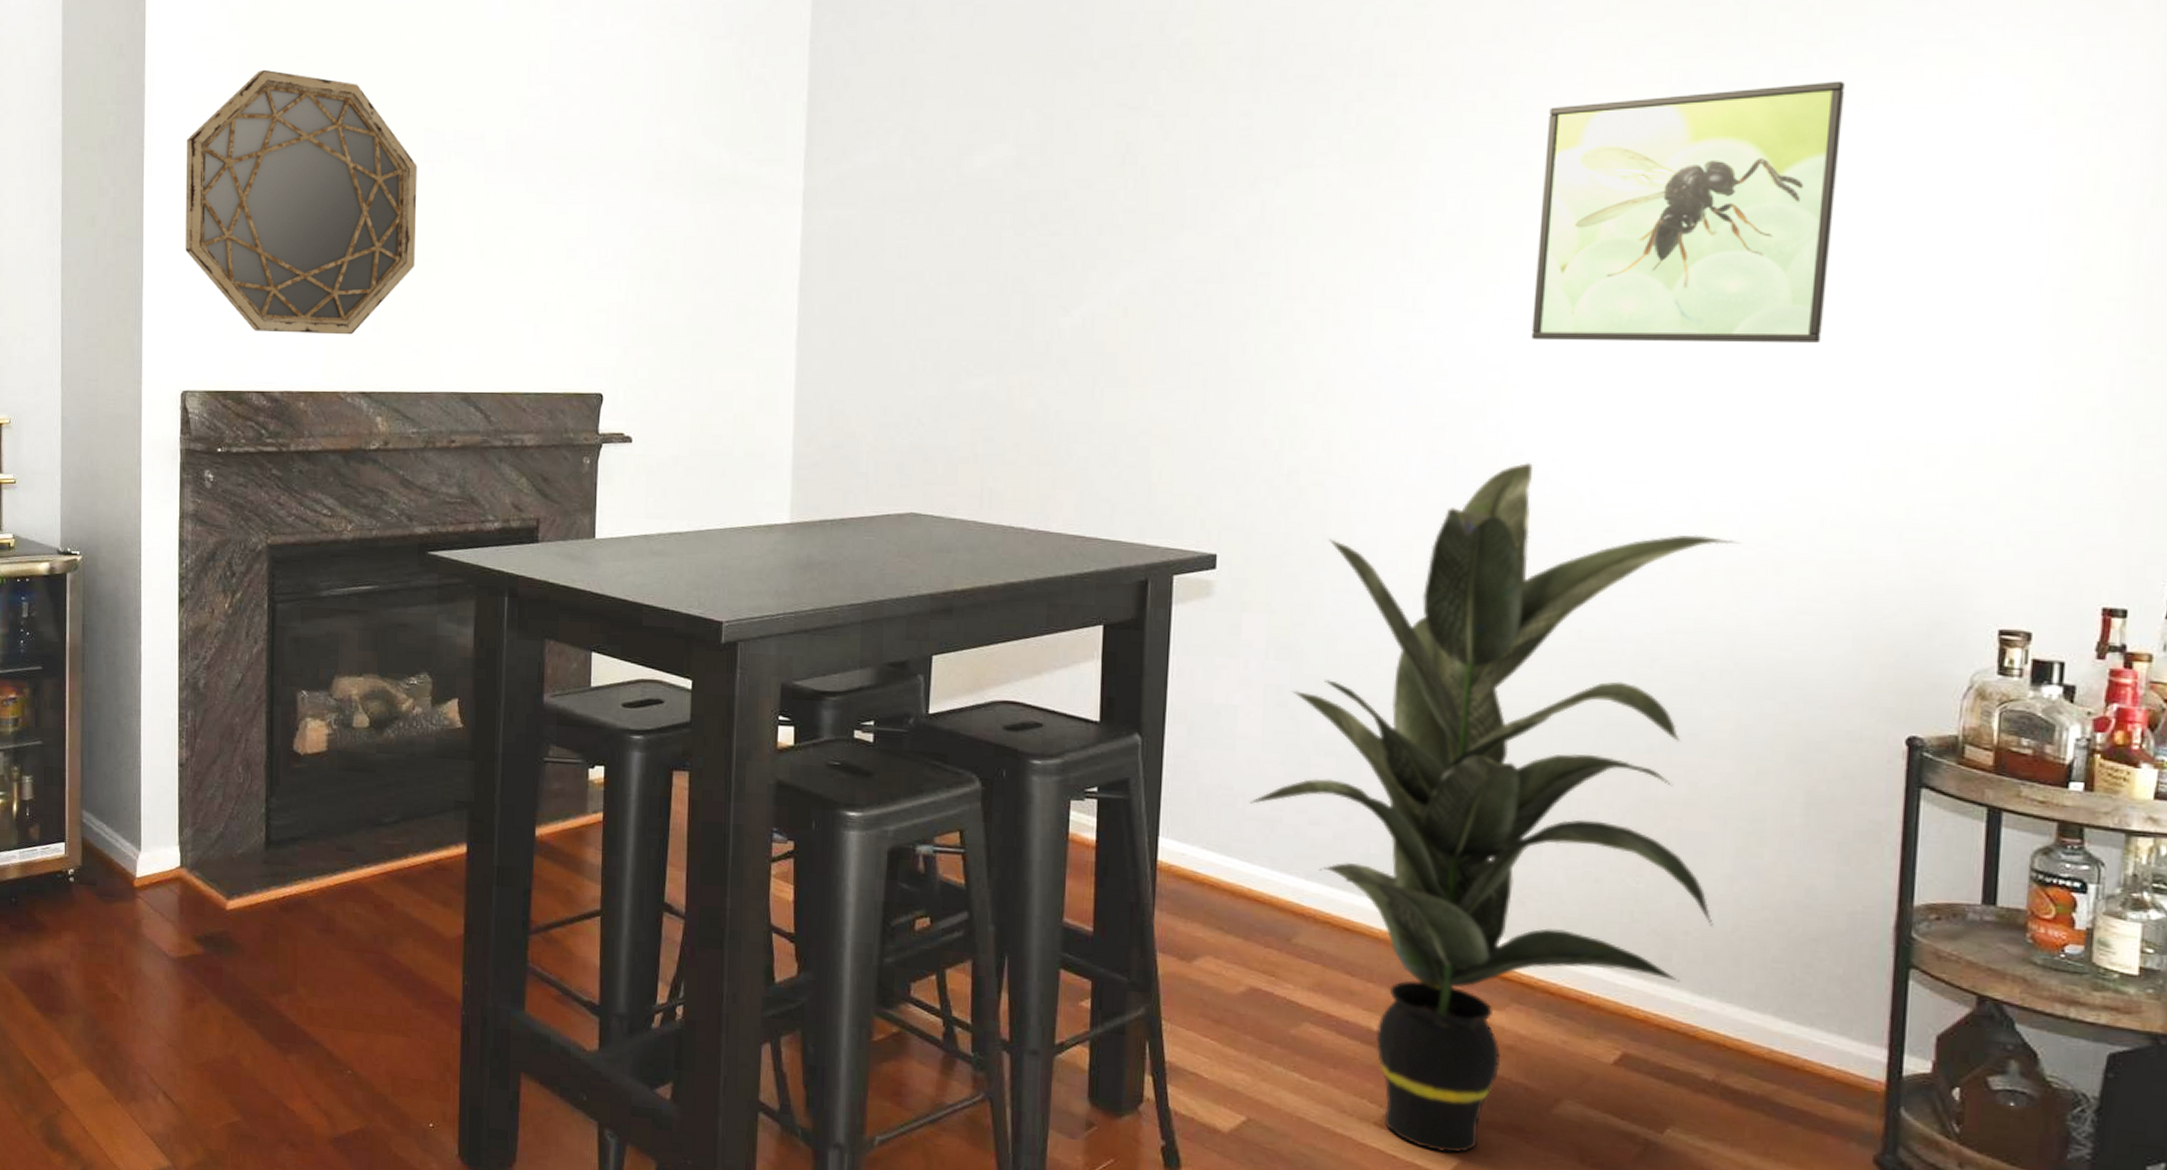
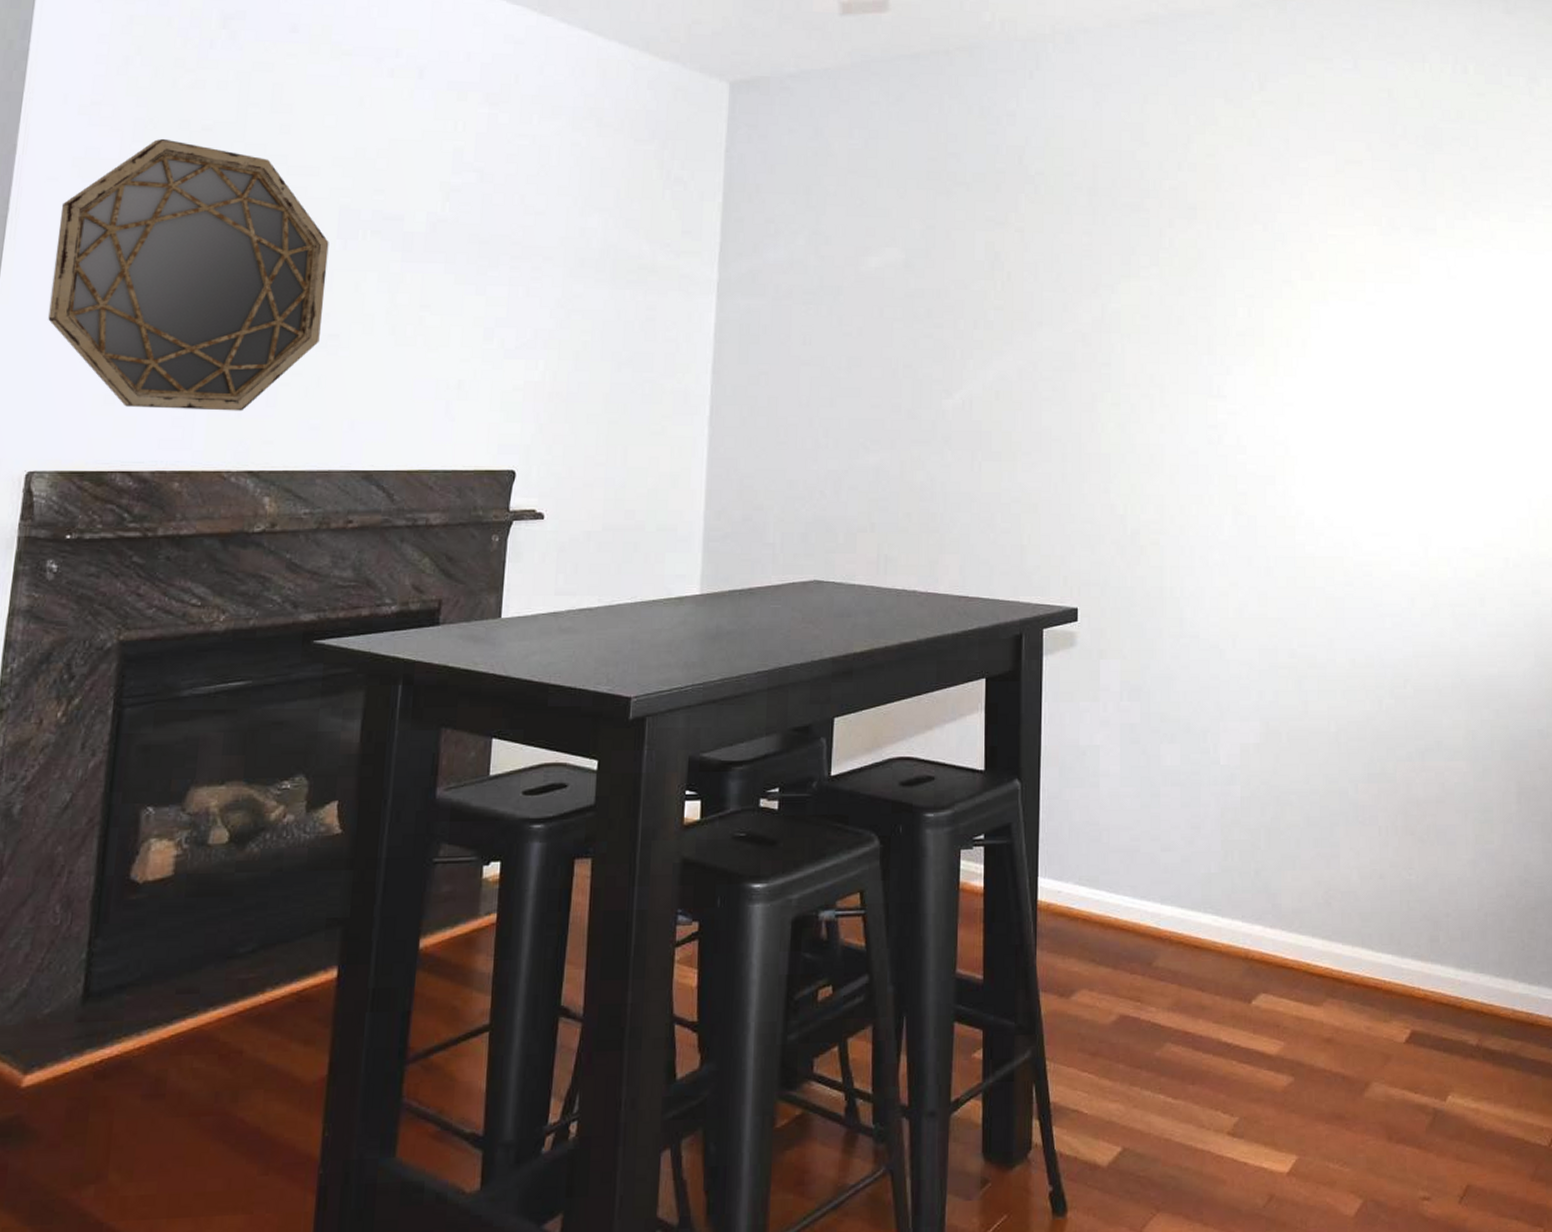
indoor plant: present [1250,463,1740,1153] -> none [1113,521,1465,1151]
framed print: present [1531,80,1845,343] -> none [1302,230,1493,424]

